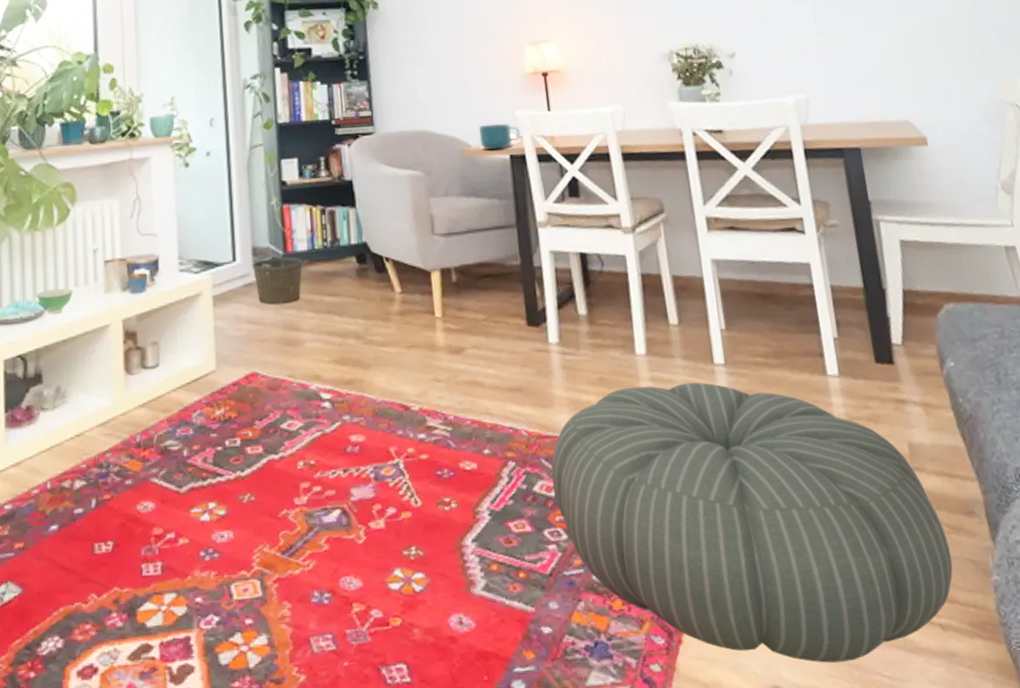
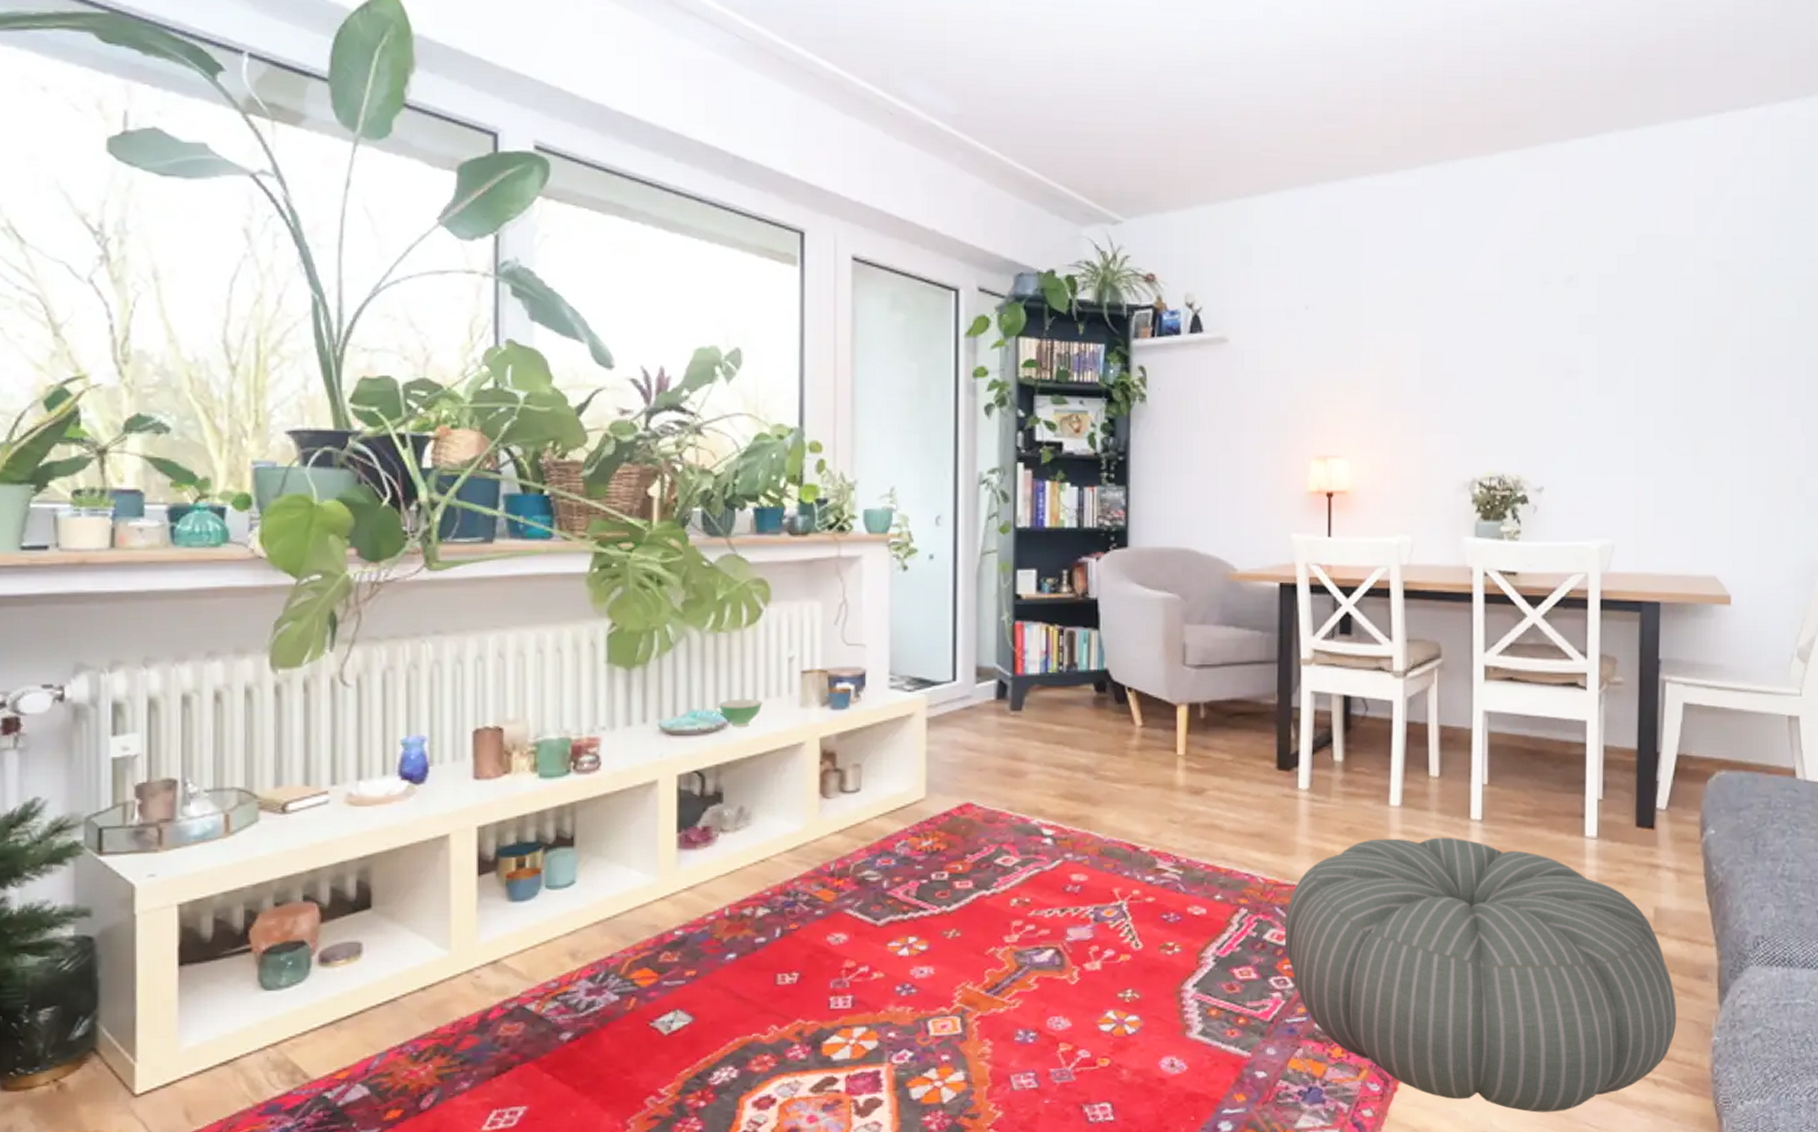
basket: present [251,256,303,306] -> none [974,678,1033,732]
books: present [331,110,375,136] -> none [1080,520,1129,549]
cup: present [478,123,520,150] -> none [1247,547,1293,576]

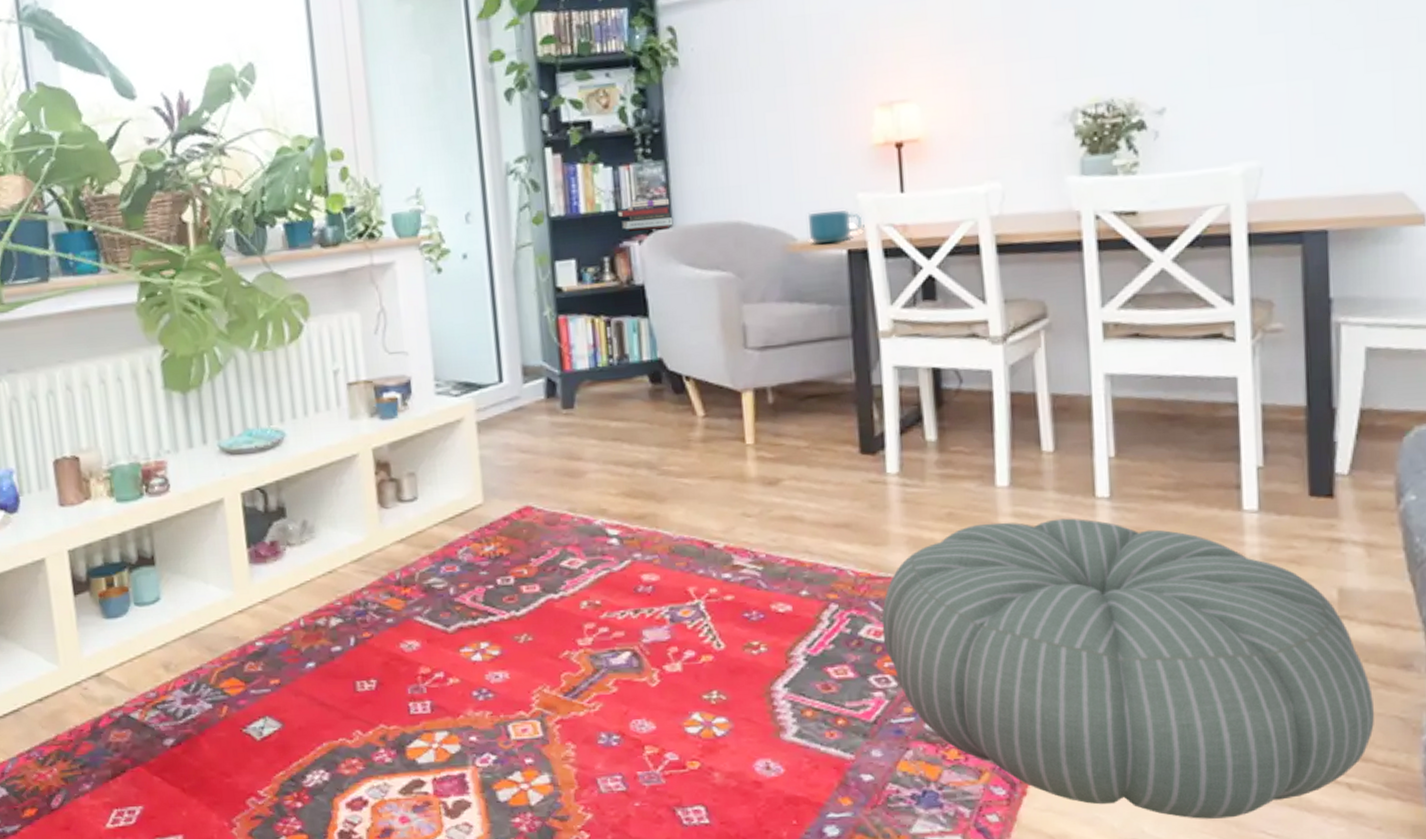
bowl: present [718,698,763,727] -> none [271,414,314,443]
books: none [1080,520,1129,549] -> present [618,198,674,231]
cup: none [1247,547,1293,576] -> present [807,209,862,244]

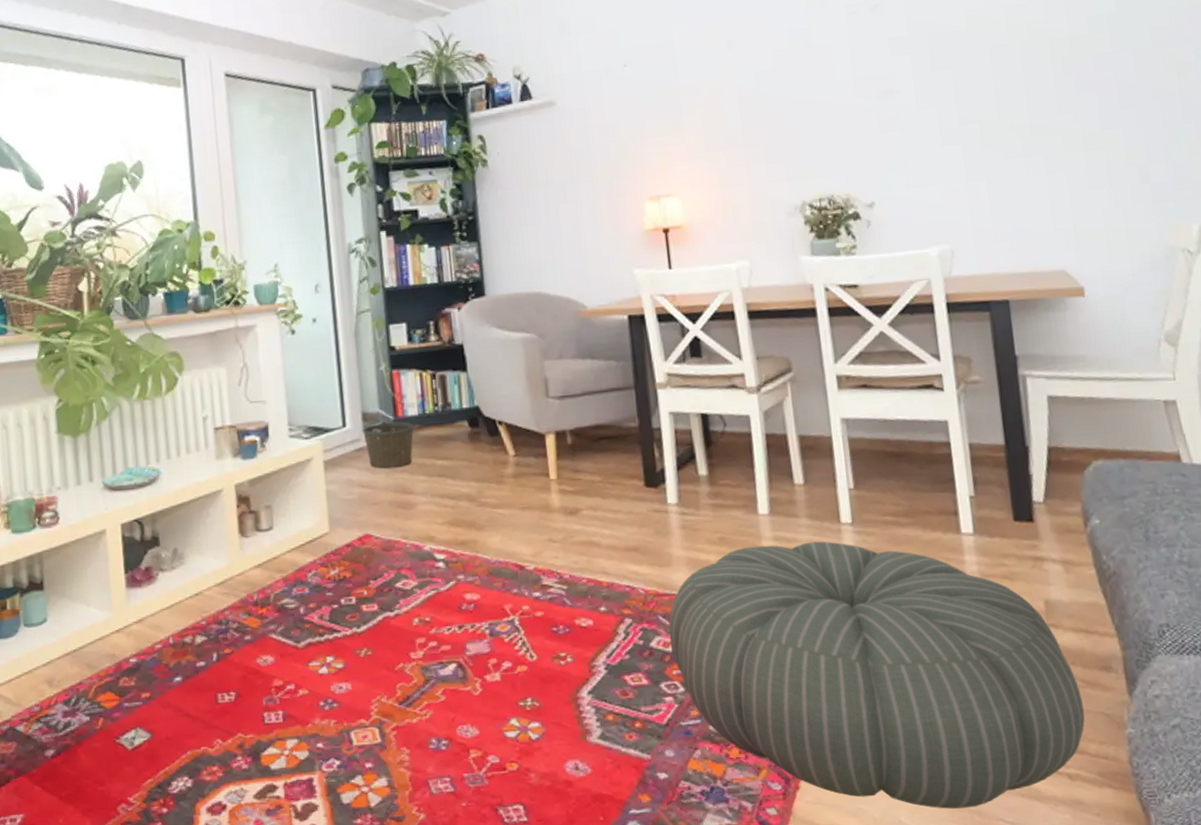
basket: none [521,375,584,432] -> present [362,421,414,470]
books: present [618,198,674,231] -> none [440,272,486,300]
cup: present [807,209,862,244] -> none [594,282,639,311]

